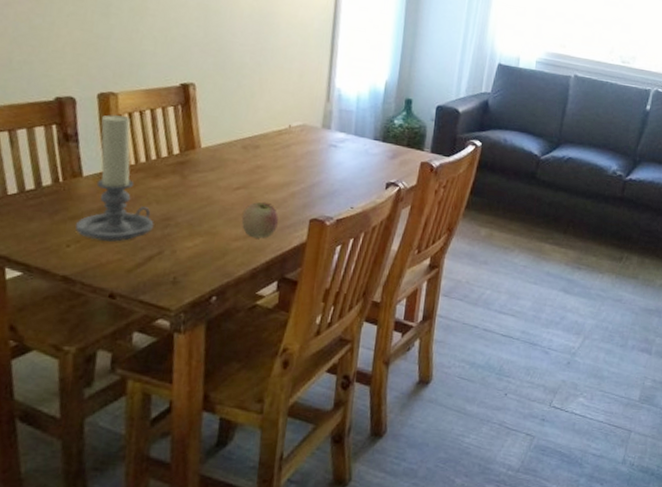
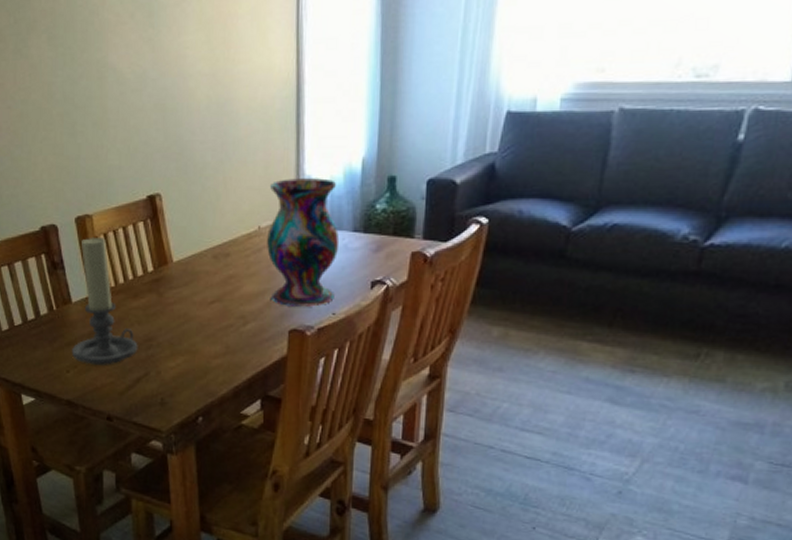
apple: present [241,202,278,239] -> none [219,315,256,355]
vase: none [295,88,362,200] -> present [267,178,340,307]

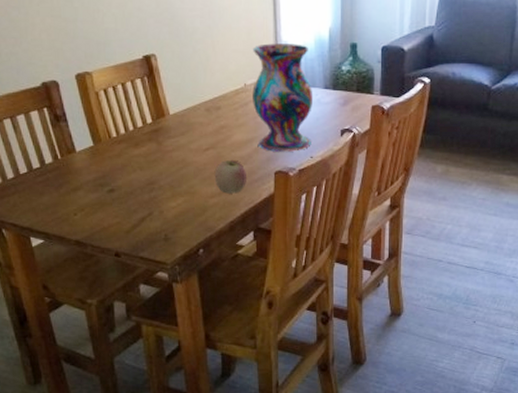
candle holder: present [72,236,138,365] -> none [78,92,141,207]
apple: none [219,315,256,355] -> present [214,160,246,194]

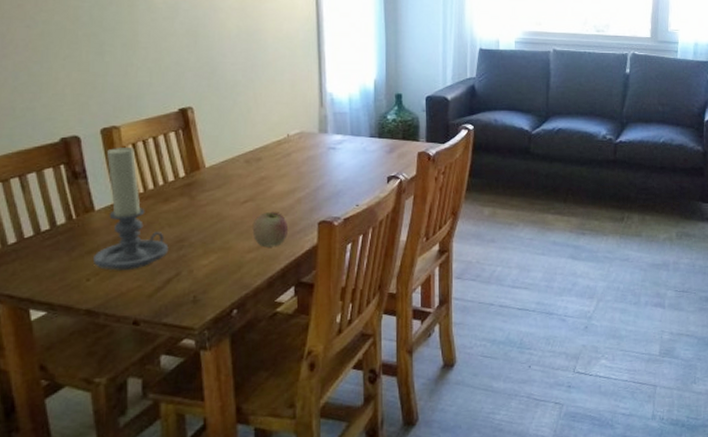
candle holder: none [78,92,141,207] -> present [94,146,169,271]
vase: present [252,43,314,152] -> none [296,95,359,201]

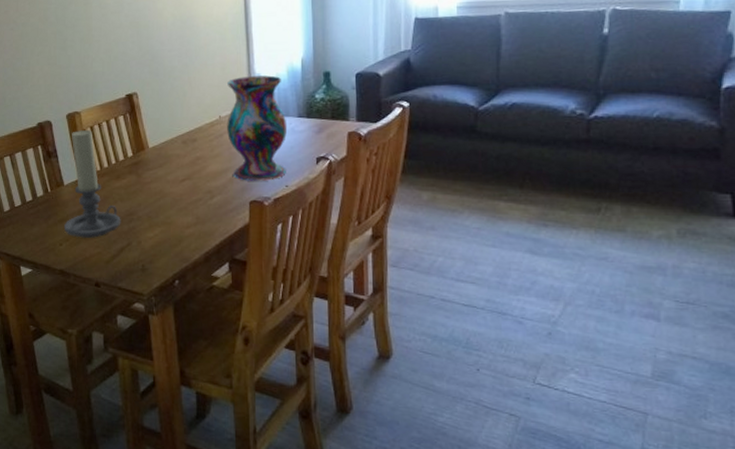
apple: present [252,212,288,248] -> none [190,191,221,224]
vase: none [296,95,359,201] -> present [227,75,288,181]

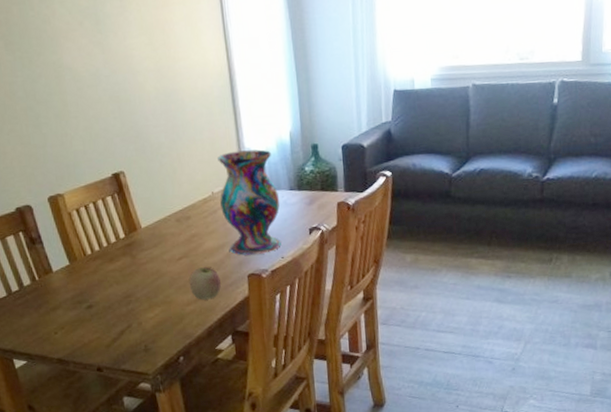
candle holder: present [64,129,121,238] -> none [56,212,119,325]
apple: none [190,191,221,224] -> present [189,267,221,300]

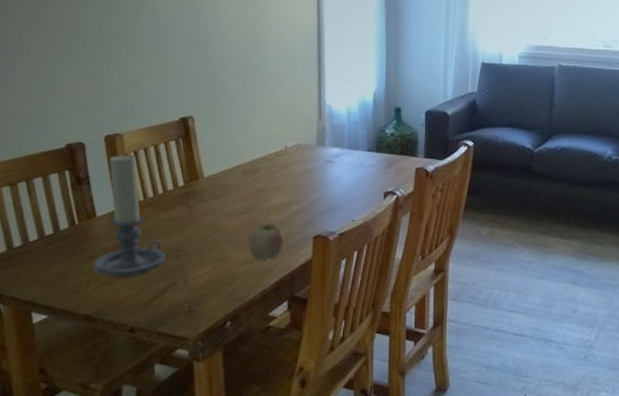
candle holder: none [56,212,119,325] -> present [94,154,166,277]
vase: present [218,149,281,255] -> none [293,107,357,215]

